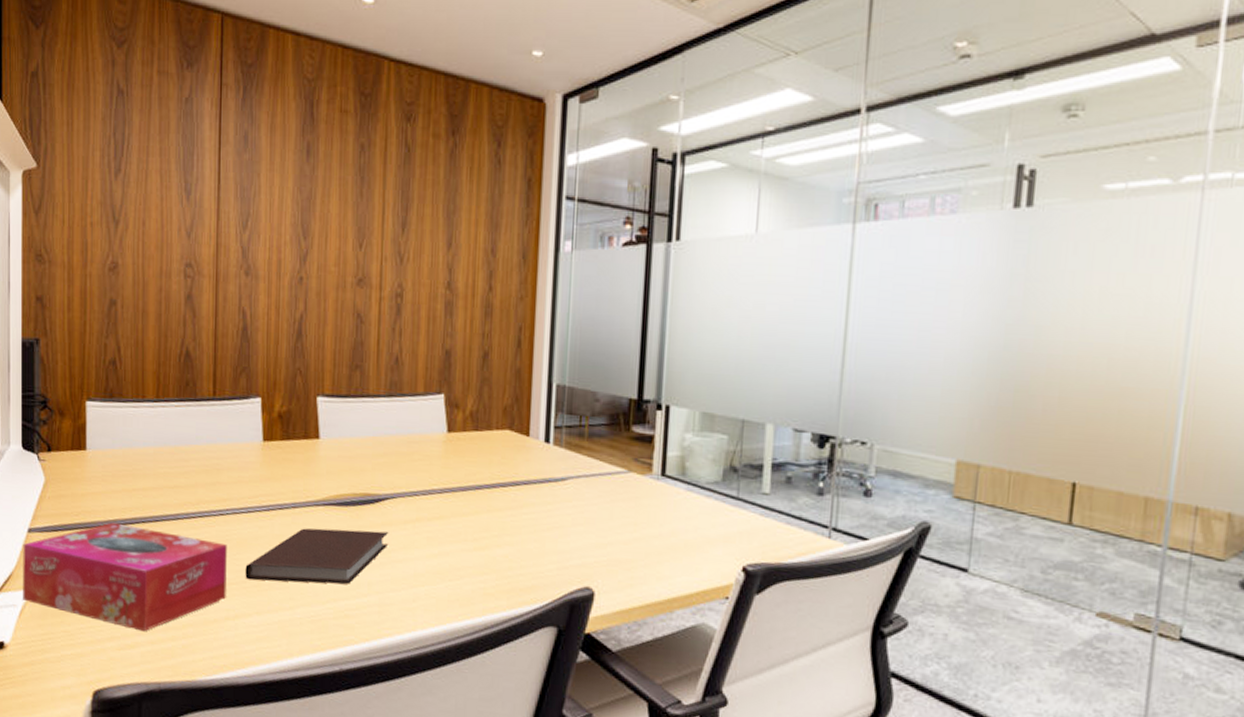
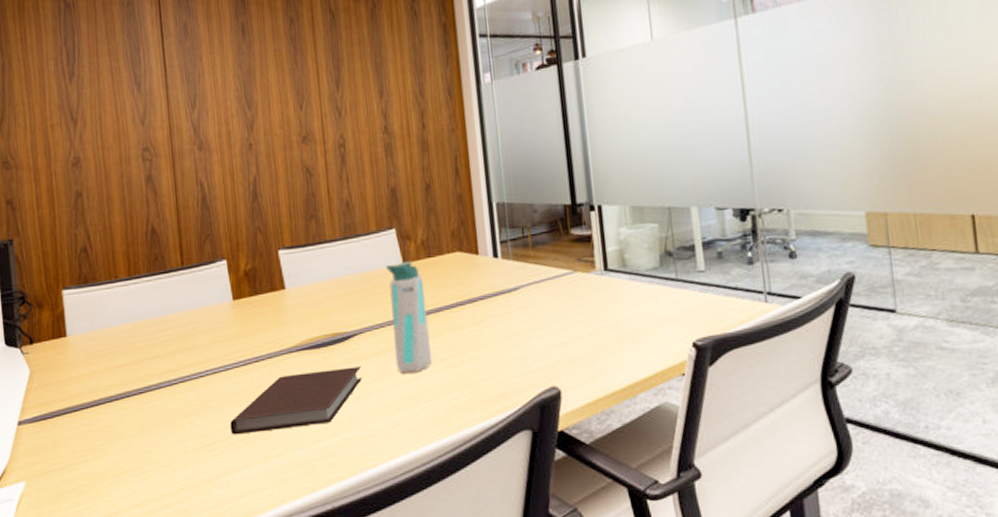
tissue box: present [23,522,227,632] -> none [14,401,215,504]
water bottle: none [425,430,467,549] -> present [386,261,432,374]

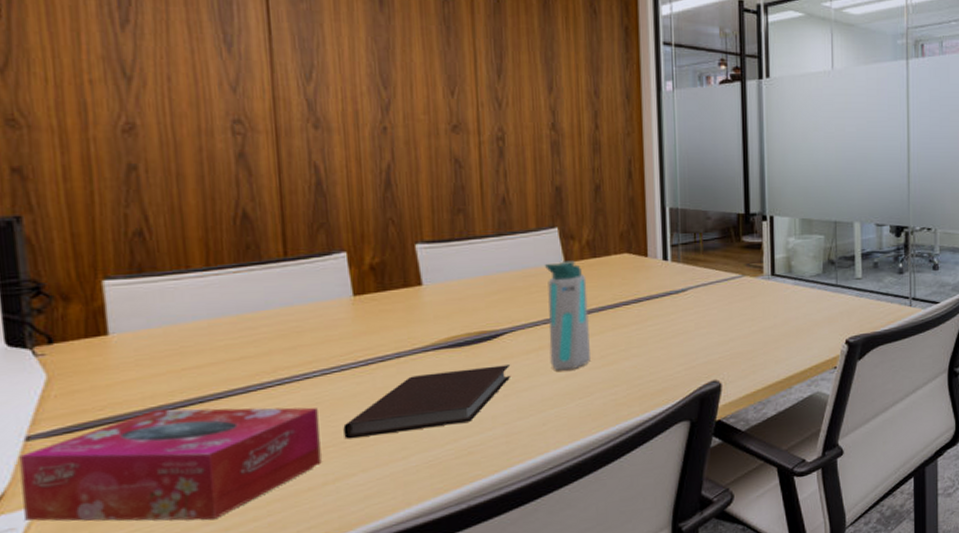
tissue box: none [14,401,215,504] -> present [19,407,322,522]

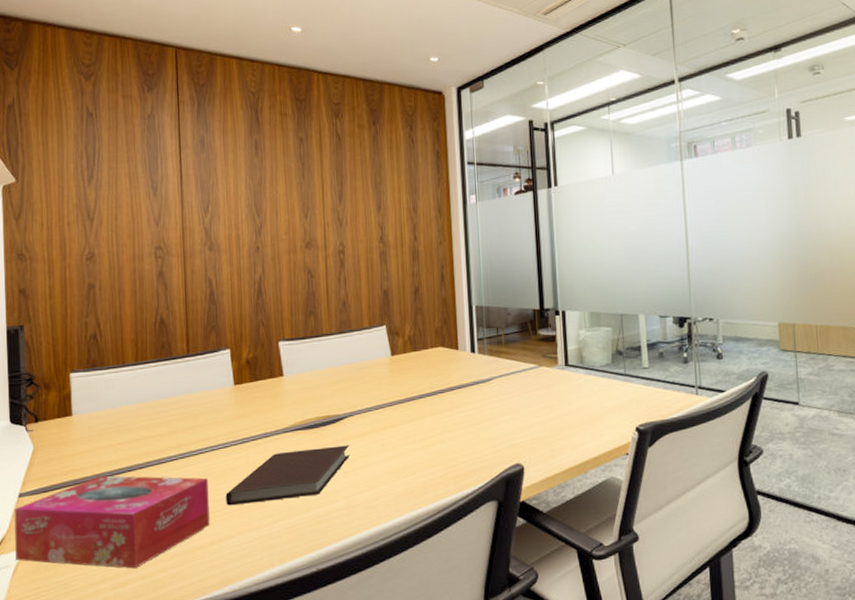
water bottle: present [545,260,590,371] -> none [376,354,413,452]

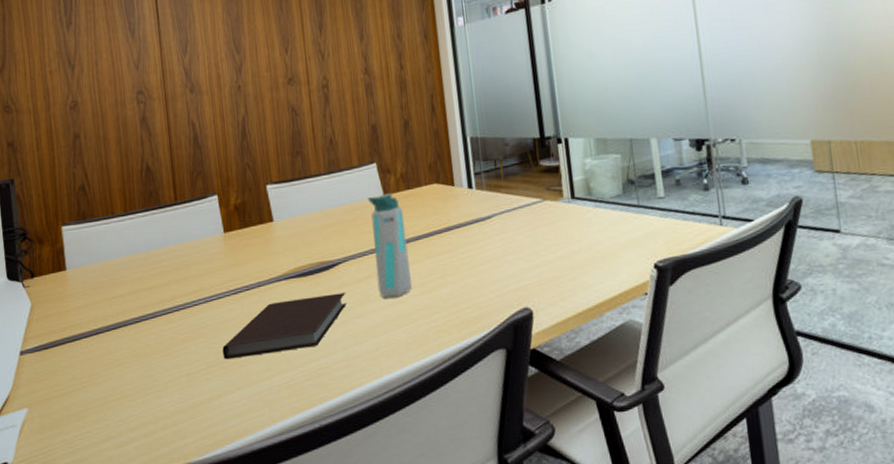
tissue box: present [14,475,210,569] -> none [16,330,208,427]
water bottle: none [376,354,413,452] -> present [368,193,412,299]

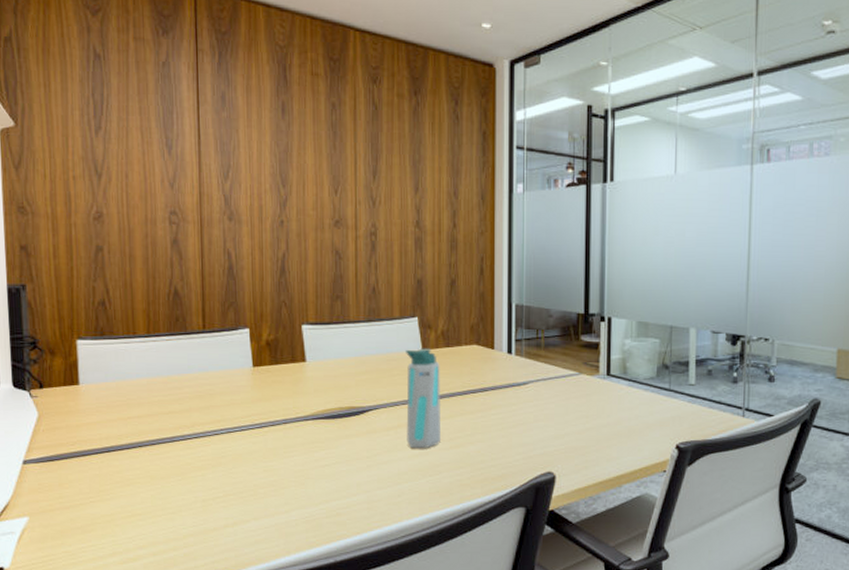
notebook: present [222,292,347,360] -> none [241,438,374,490]

